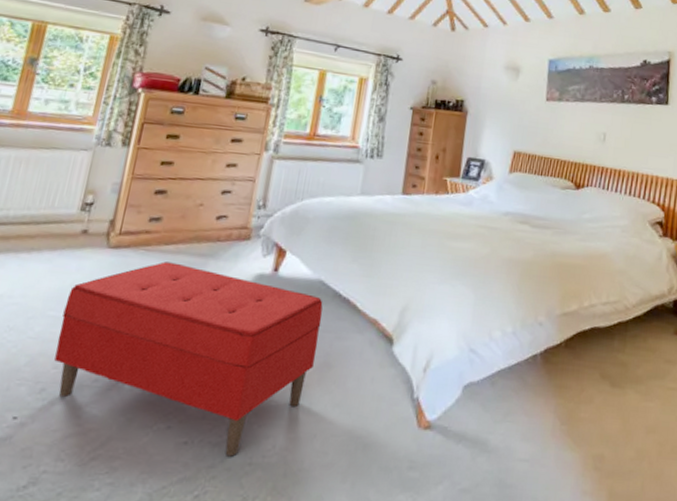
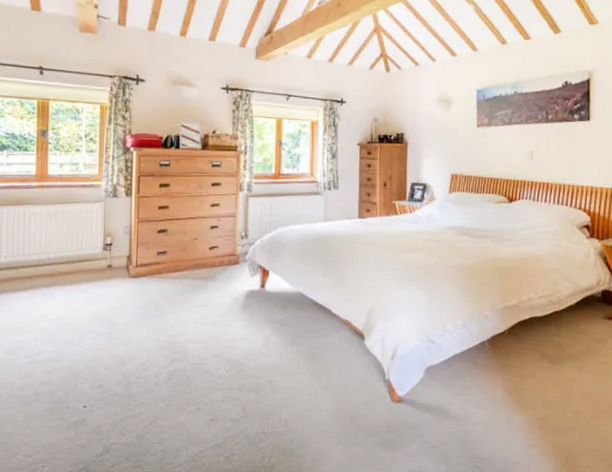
bench: present [54,261,323,457] -> none [104,285,305,428]

